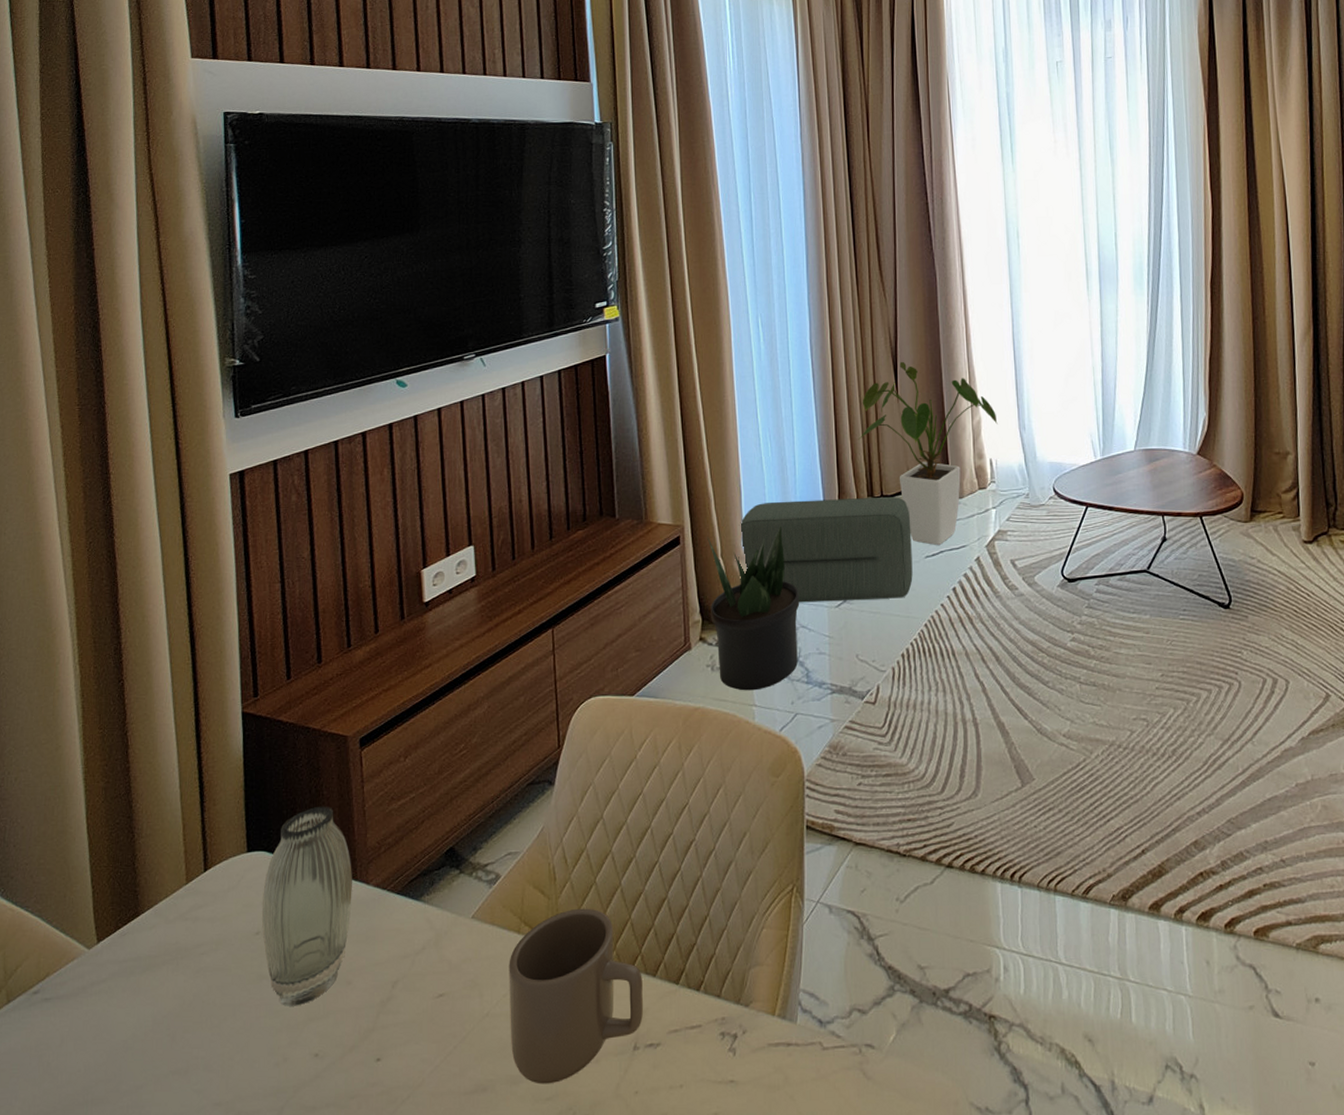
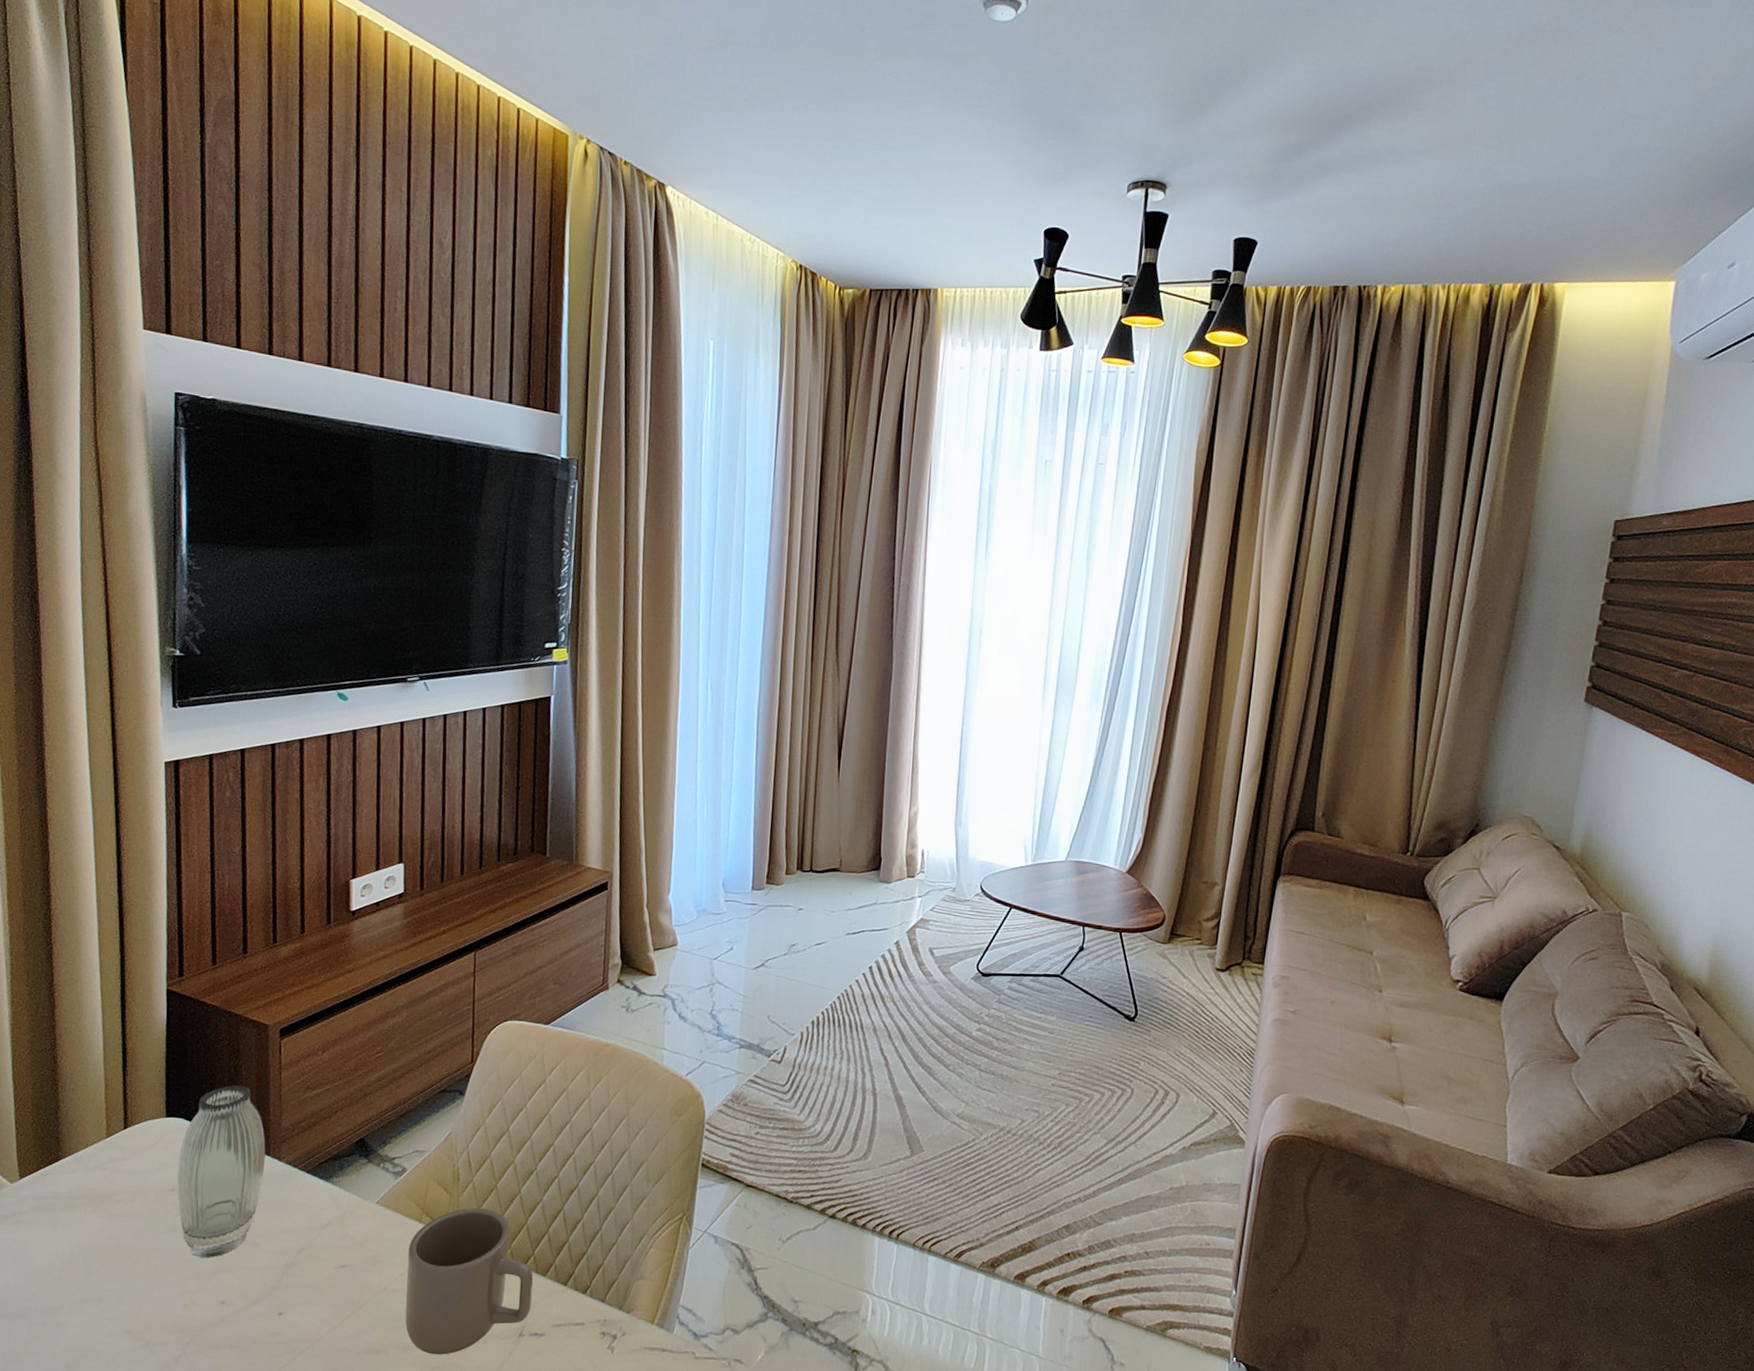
planter: present [707,526,800,691] -> none [630,885,720,1036]
pouf: present [738,497,913,603] -> none [662,861,837,969]
house plant: present [858,361,998,545] -> none [794,743,935,925]

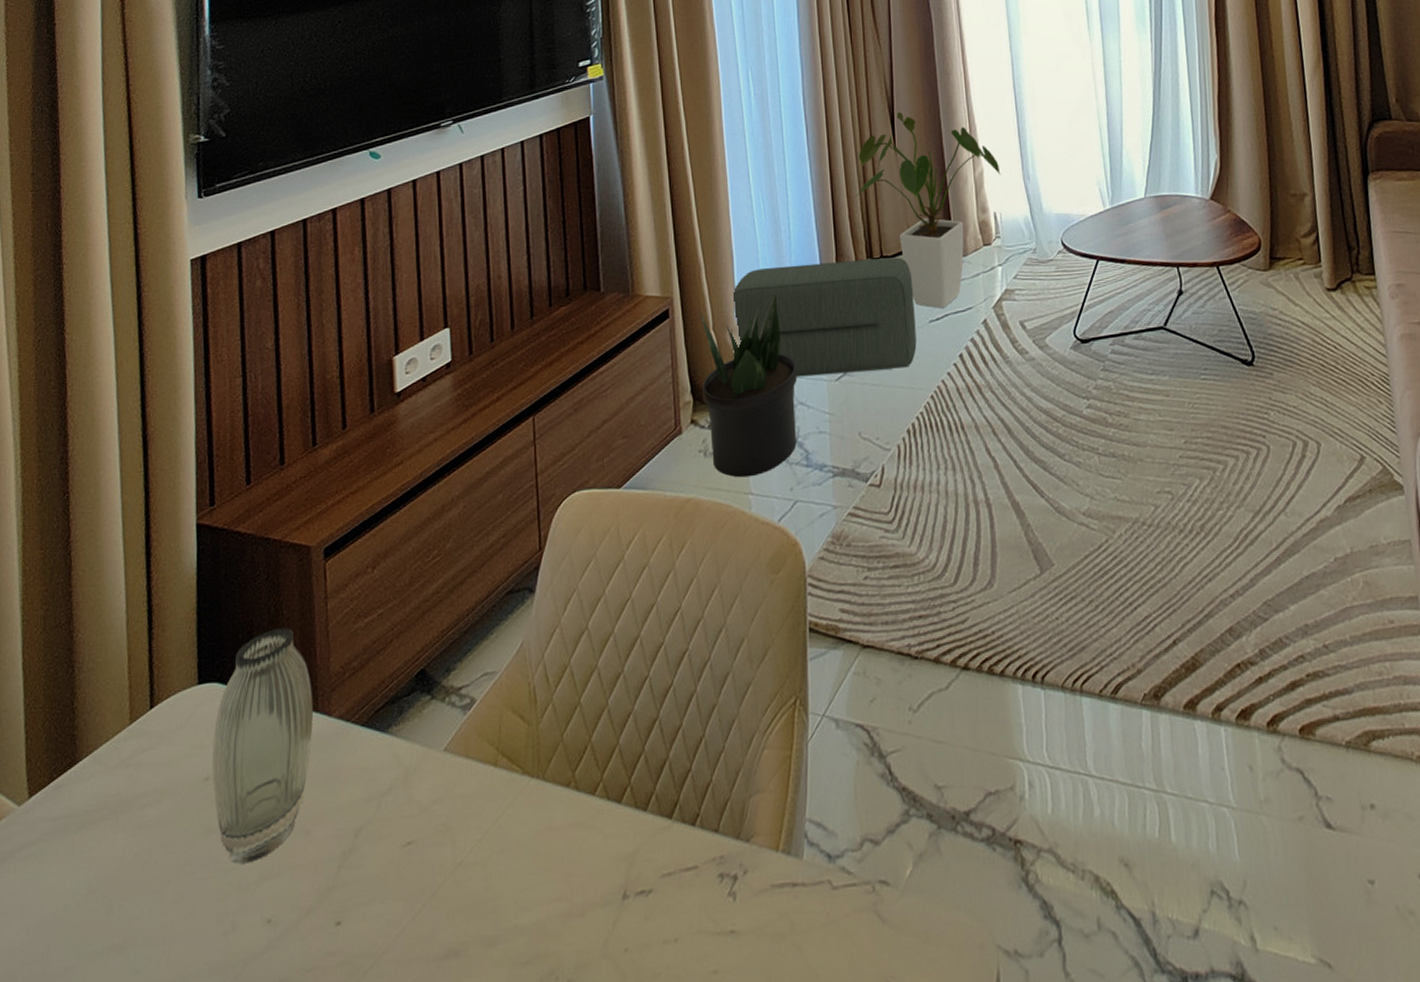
mug: present [405,1207,533,1355] -> none [484,733,634,945]
planter: none [630,885,720,1036] -> present [698,293,798,478]
pouf: none [662,861,837,969] -> present [731,257,917,377]
house plant: none [794,743,935,925] -> present [855,111,1001,308]

